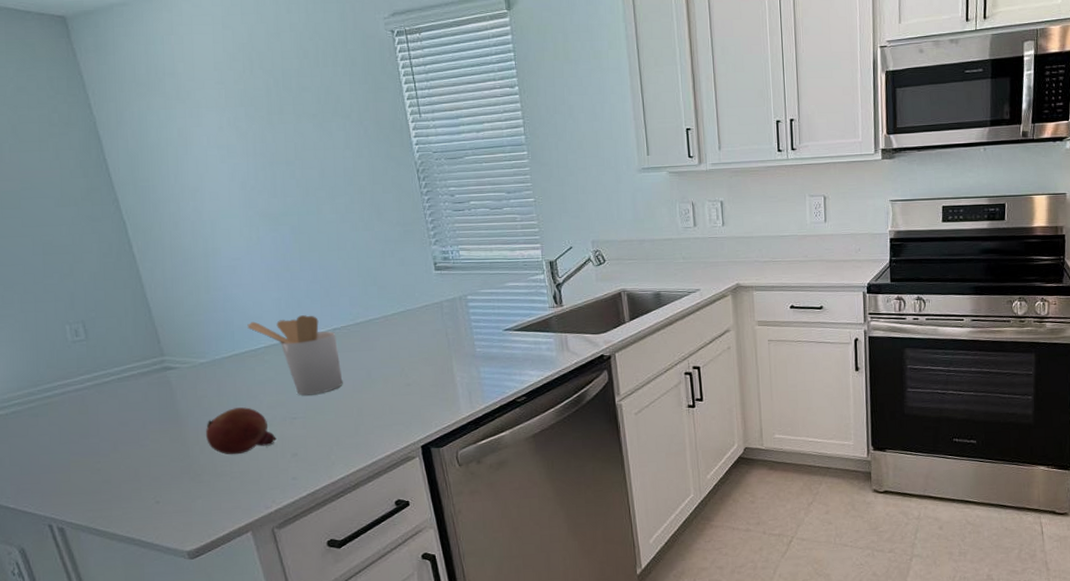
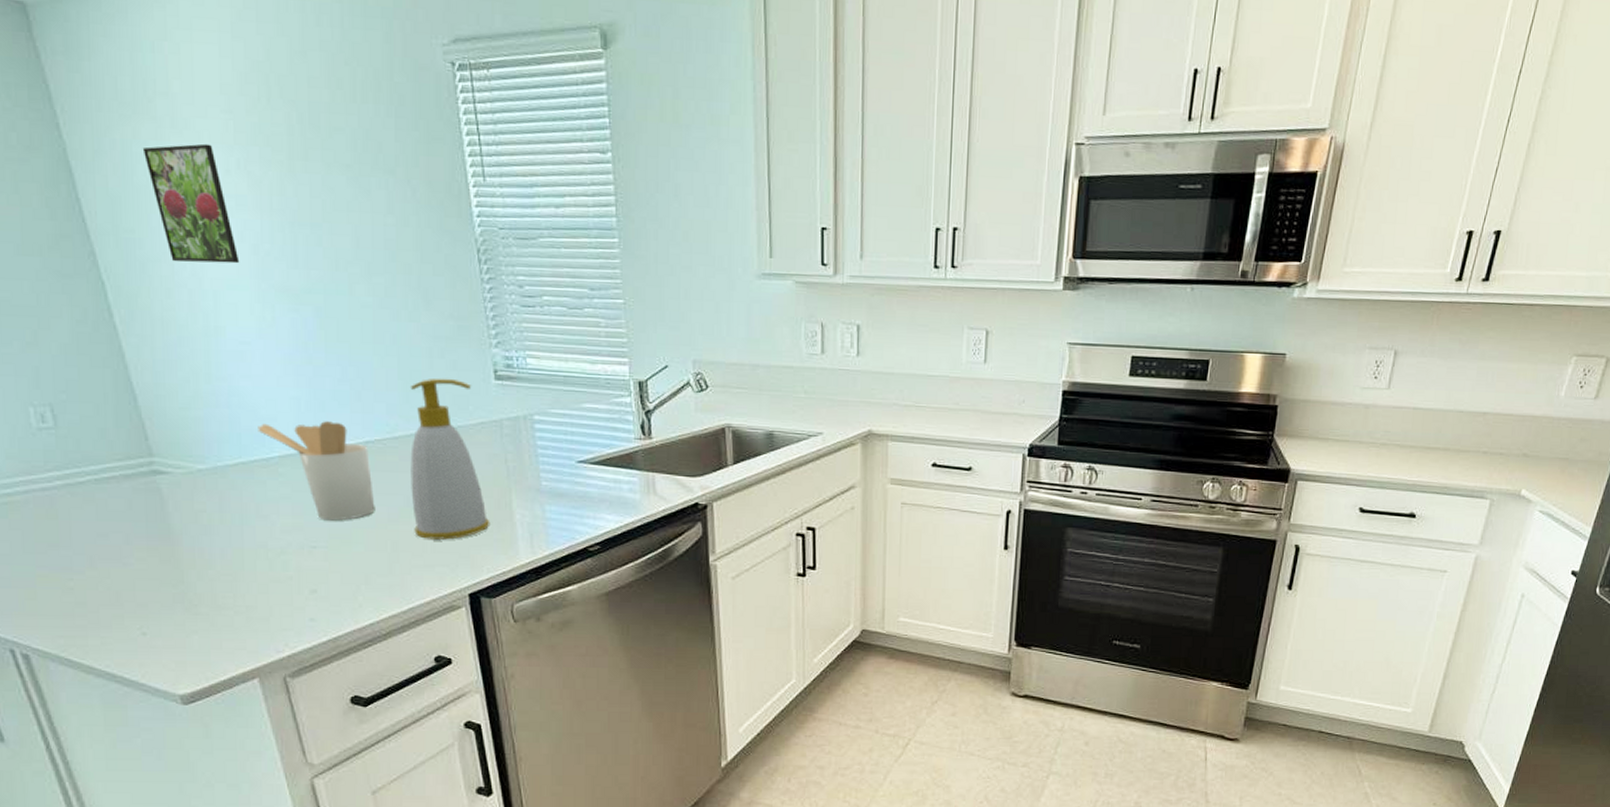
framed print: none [155,108,231,201] -> present [142,143,240,264]
fruit: present [205,407,276,455] -> none [203,528,291,585]
soap bottle: none [367,272,436,404] -> present [410,378,490,540]

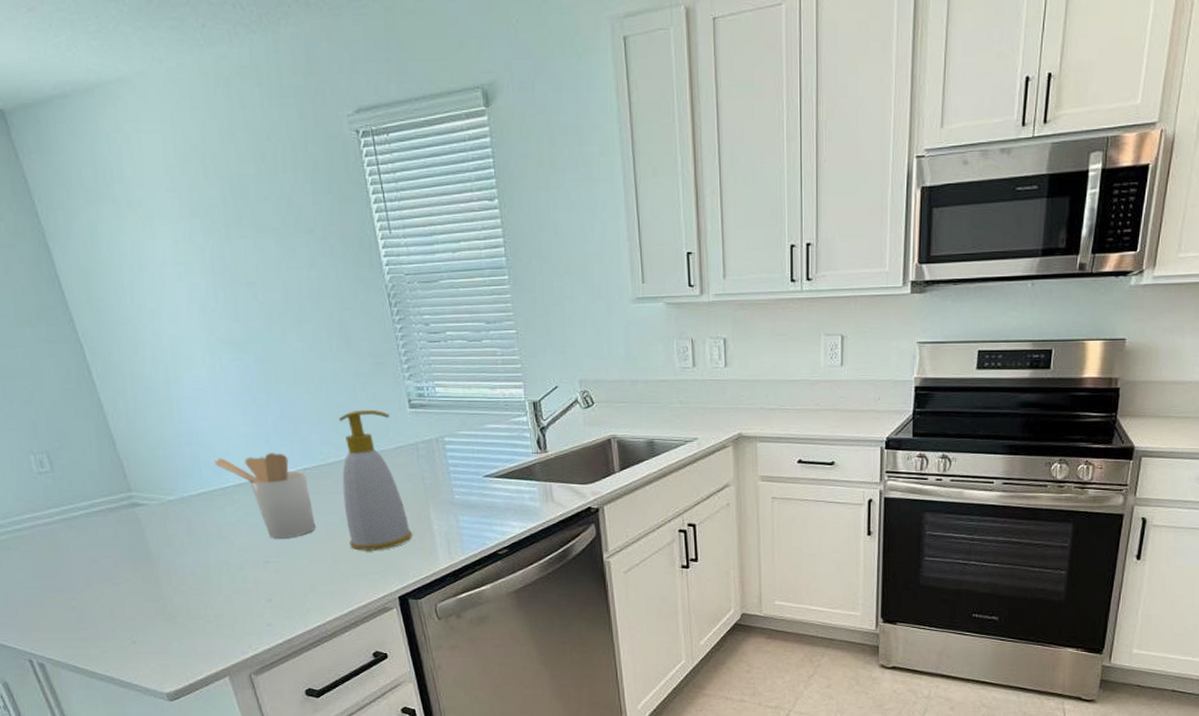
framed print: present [142,143,240,264] -> none [105,219,191,324]

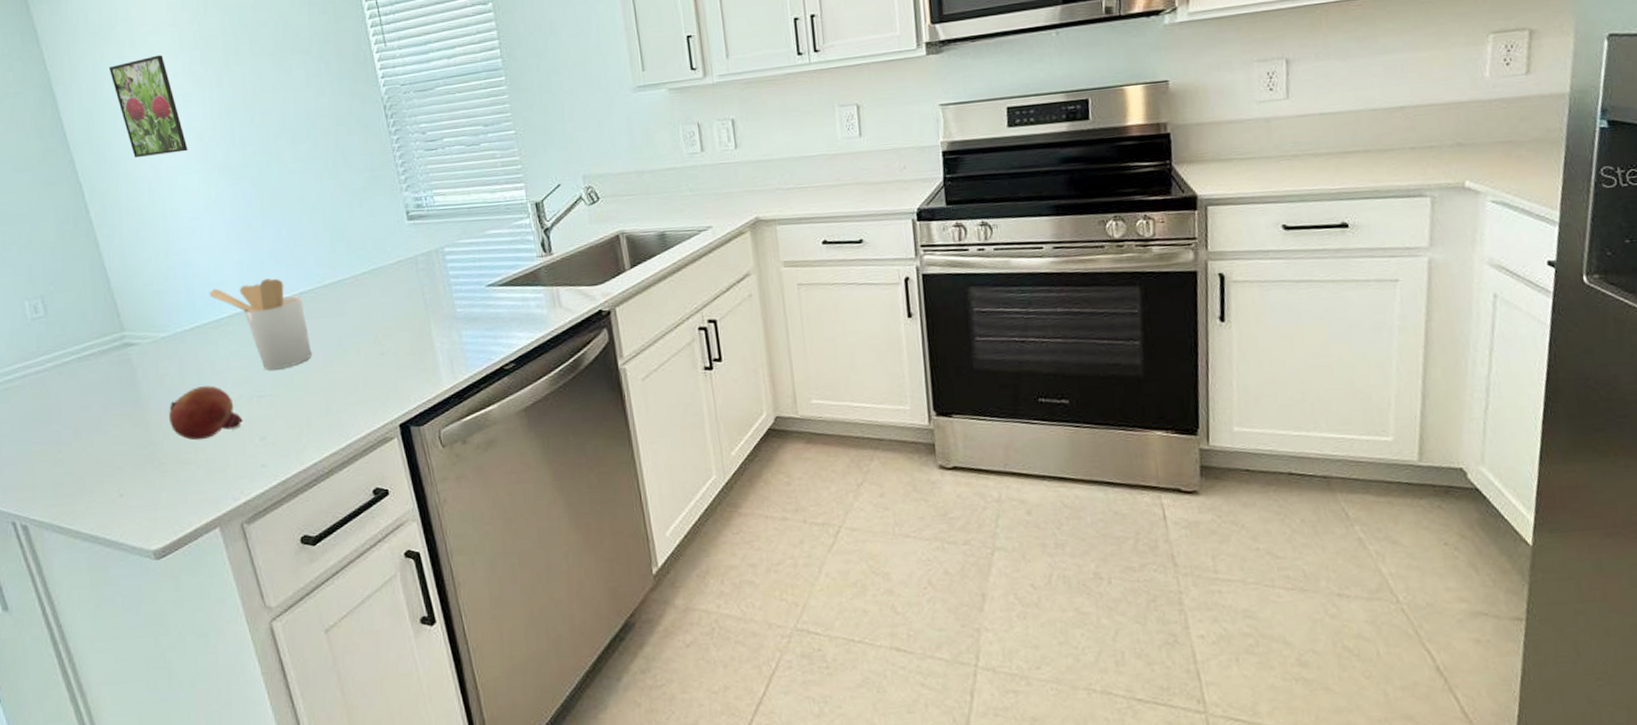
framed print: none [105,219,191,324] -> present [108,54,188,158]
fruit: none [177,549,250,598] -> present [168,385,243,441]
soap bottle: present [338,409,413,551] -> none [335,224,414,377]

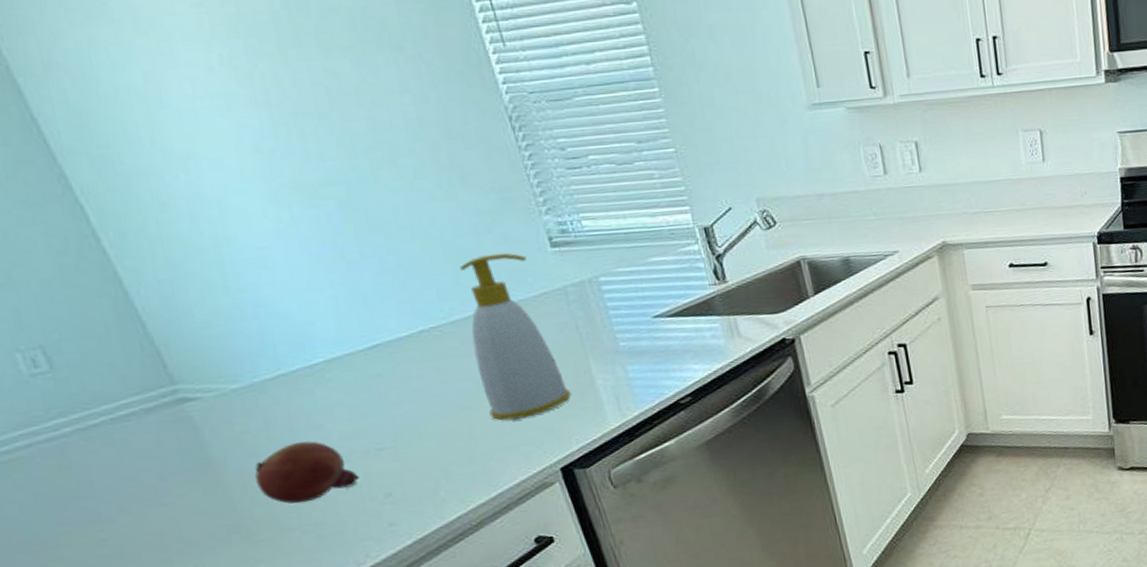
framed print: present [108,54,188,158] -> none [102,42,242,173]
utensil holder: present [209,278,312,370] -> none [294,315,443,420]
soap bottle: none [335,224,414,377] -> present [459,252,572,421]

